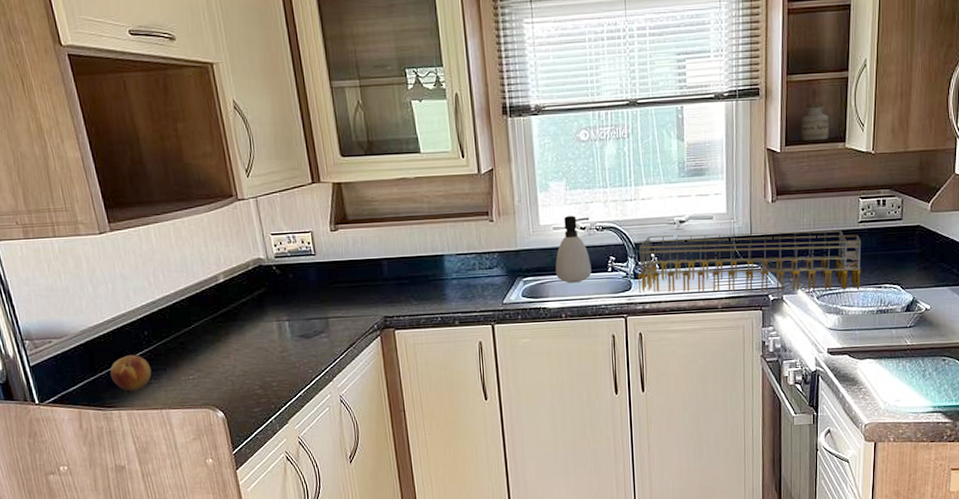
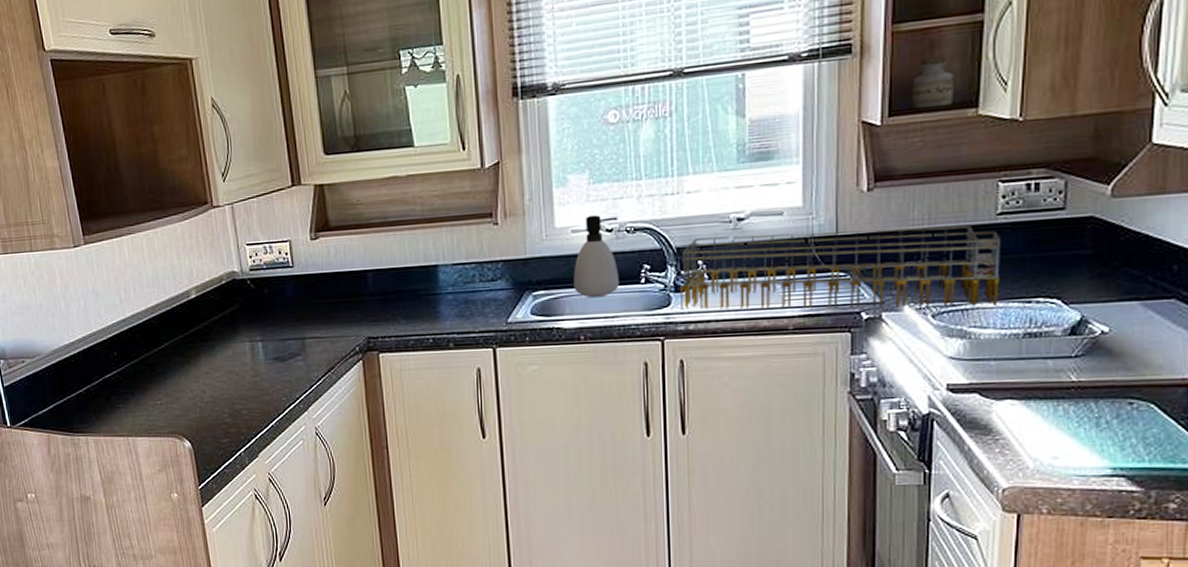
fruit: present [110,354,152,391] -> none [79,376,120,416]

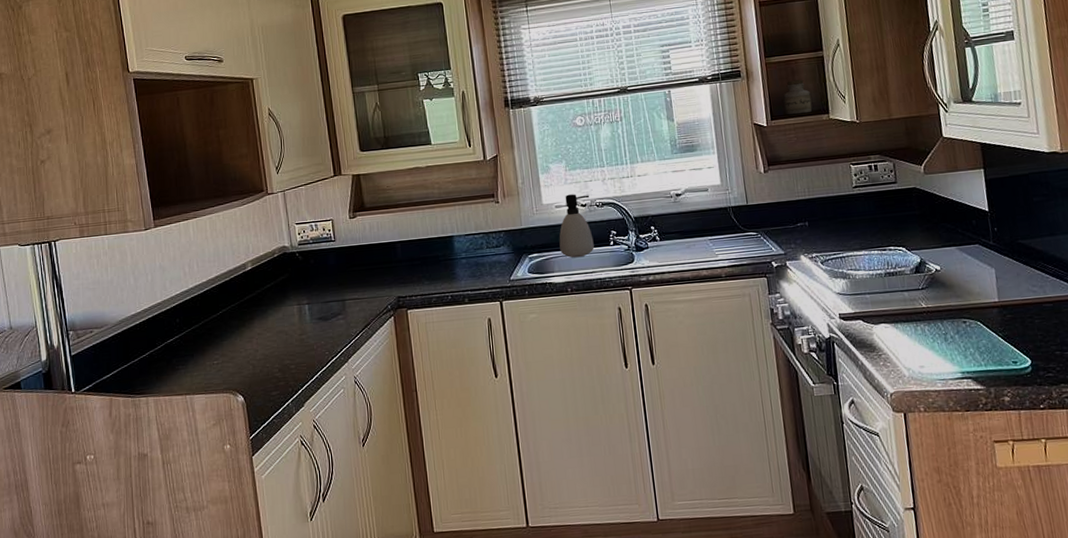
dish rack: present [679,225,1002,310] -> none [639,196,864,265]

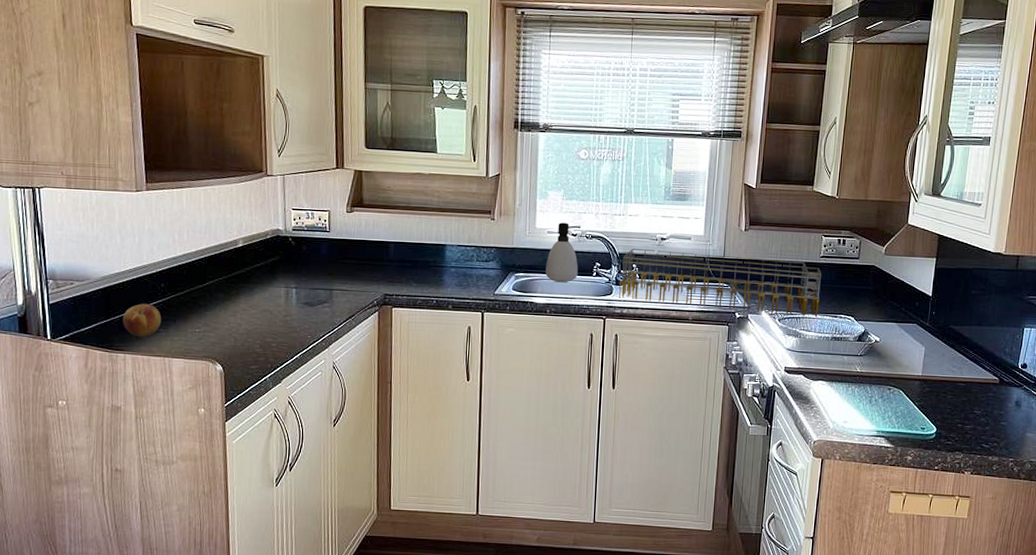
fruit: none [142,341,180,378] -> present [122,303,162,337]
dish rack: none [639,196,864,265] -> present [619,249,822,317]
jar: present [783,79,813,116] -> none [774,148,801,183]

